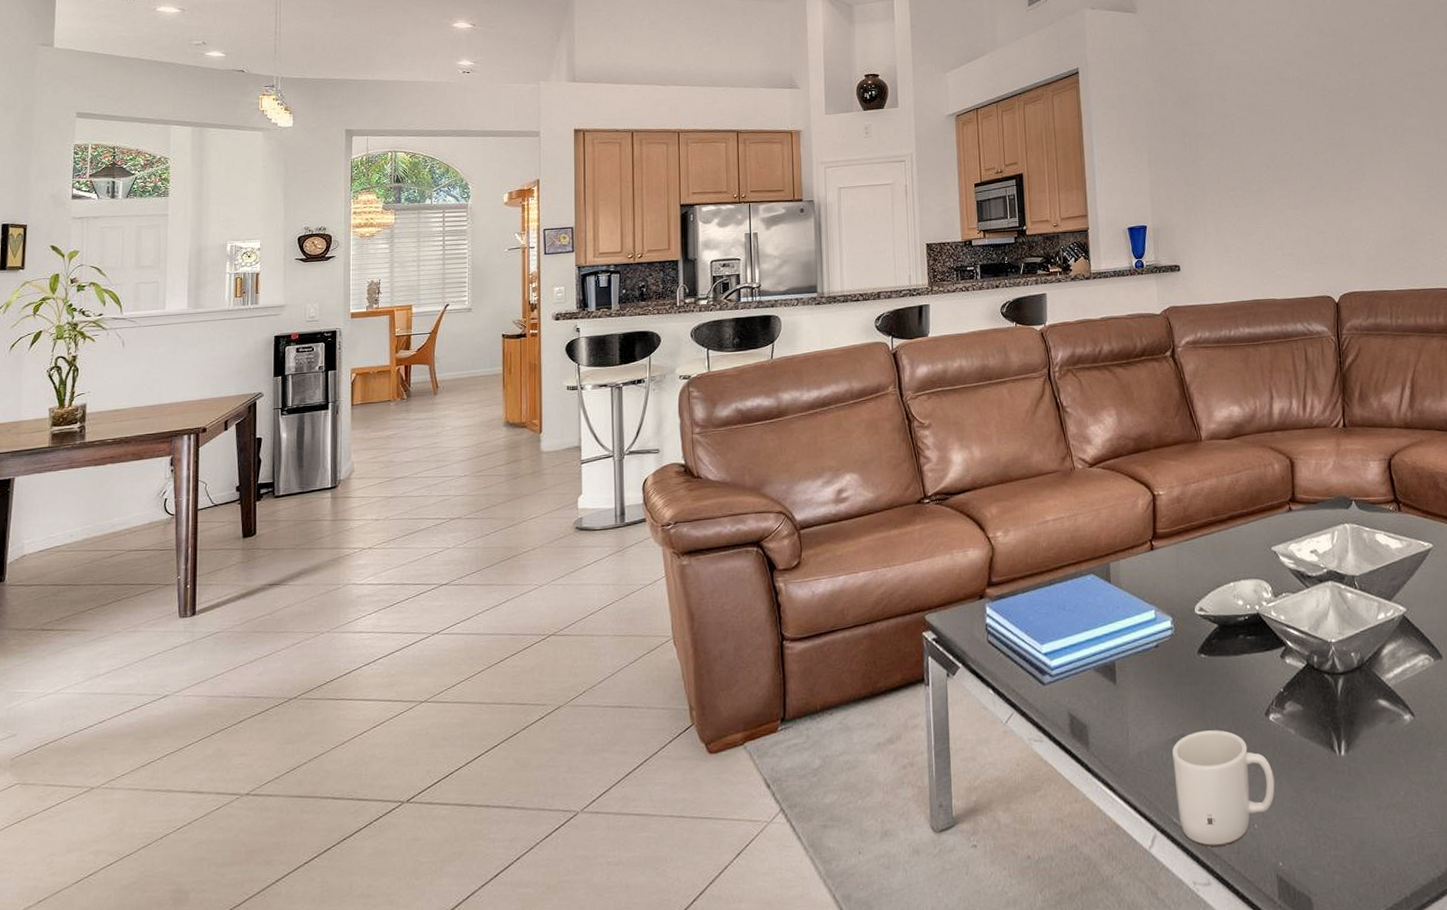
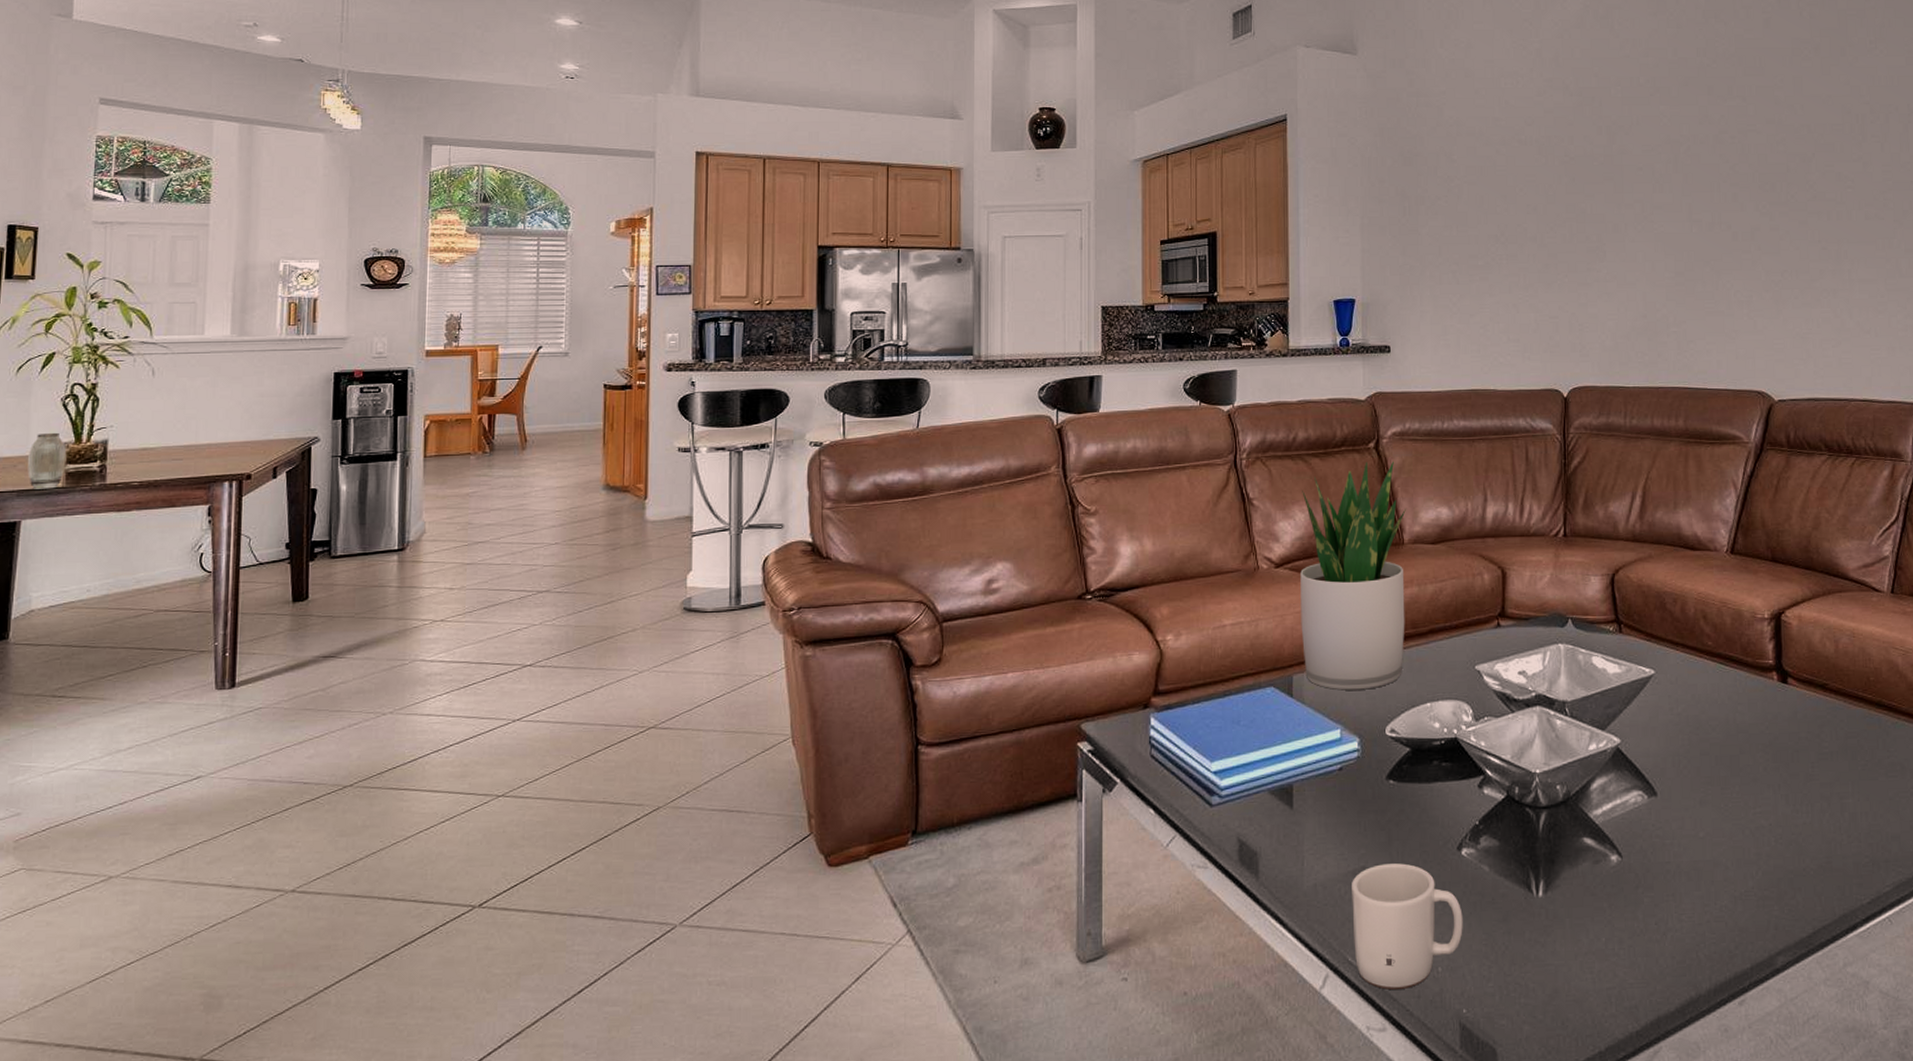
vase: none [20,399,52,450] -> present [27,432,67,489]
planter: none [1109,367,1207,575] -> present [1300,461,1406,691]

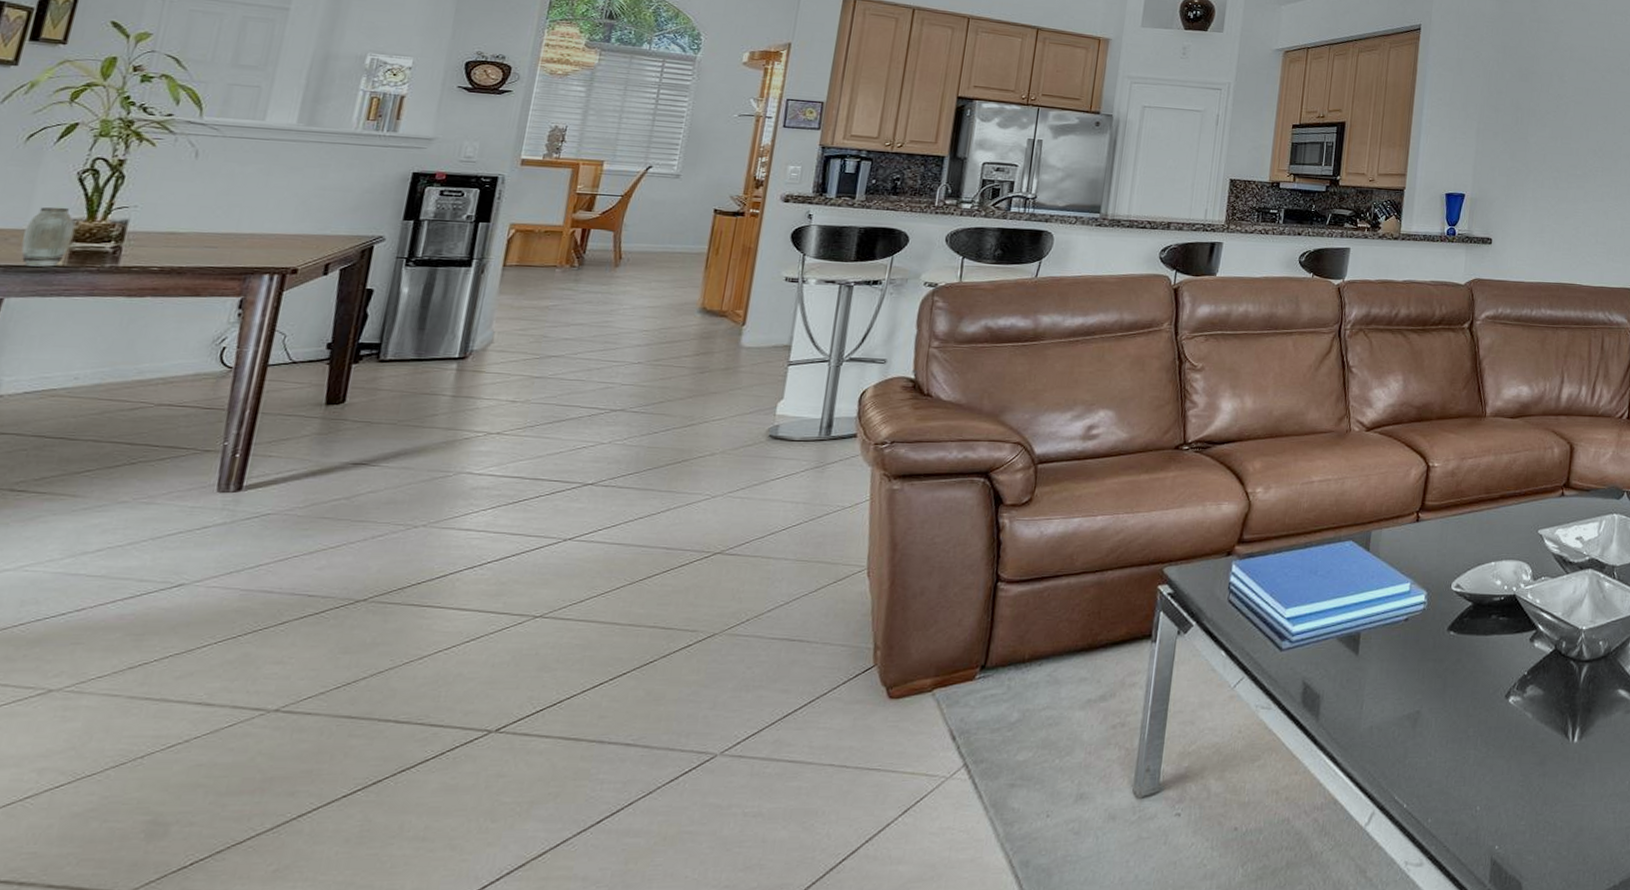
planter: present [1300,461,1406,691] -> none [1383,340,1491,547]
mug: present [1352,863,1463,990] -> none [1401,709,1504,827]

